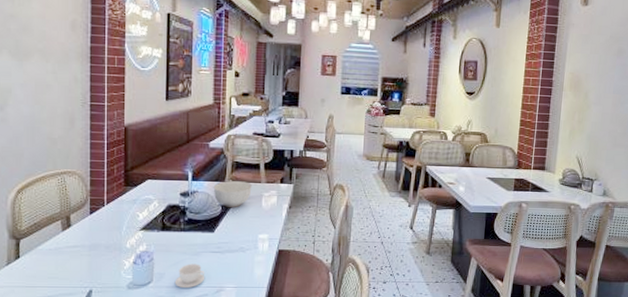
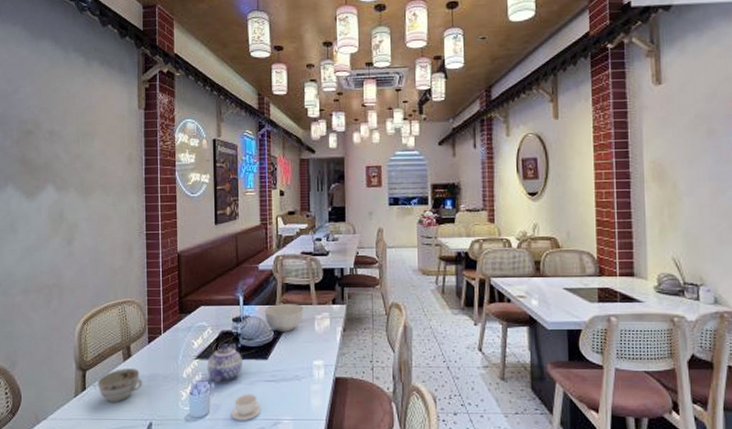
teacup: none [33,238,83,270] -> present [98,368,143,402]
teapot: none [151,216,188,253] -> present [206,342,242,383]

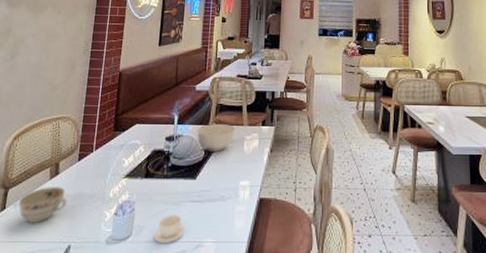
teapot: present [206,342,242,383] -> none [134,161,171,203]

